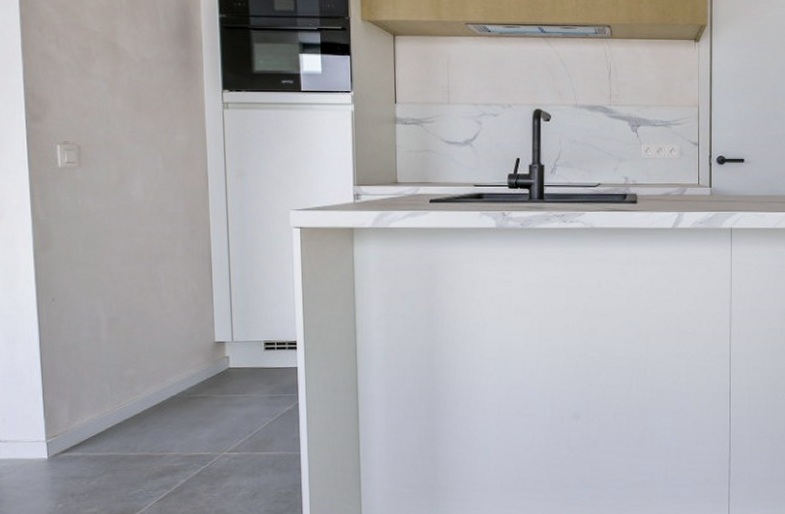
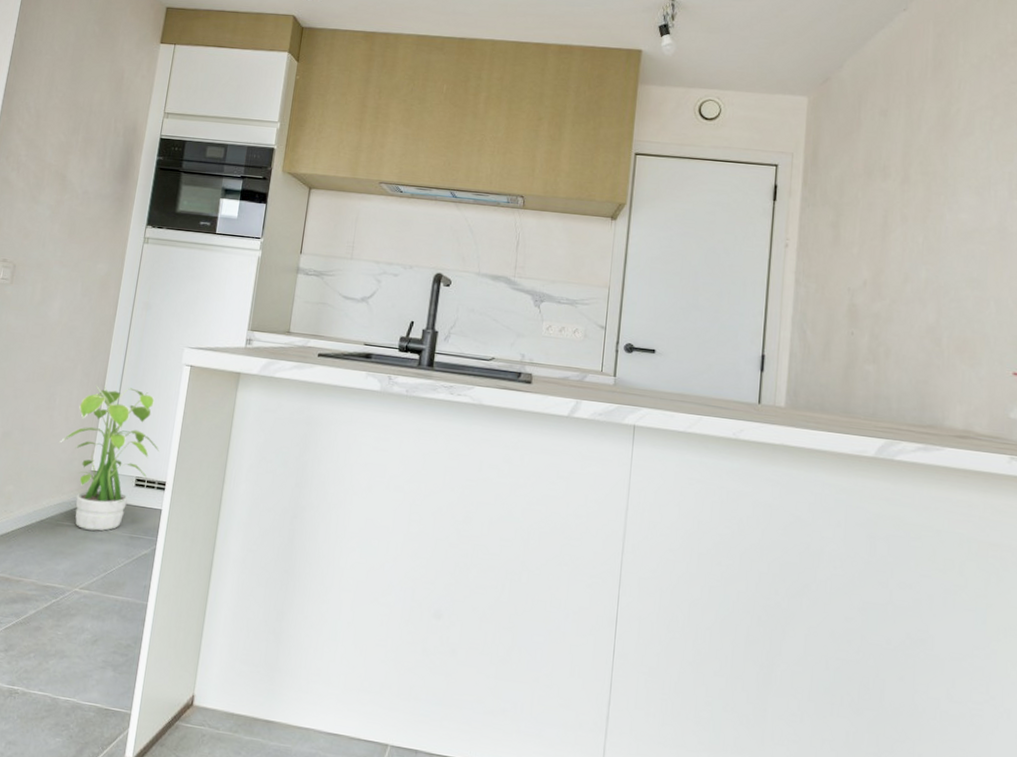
potted plant: none [174,257,284,398] -> present [59,385,160,531]

